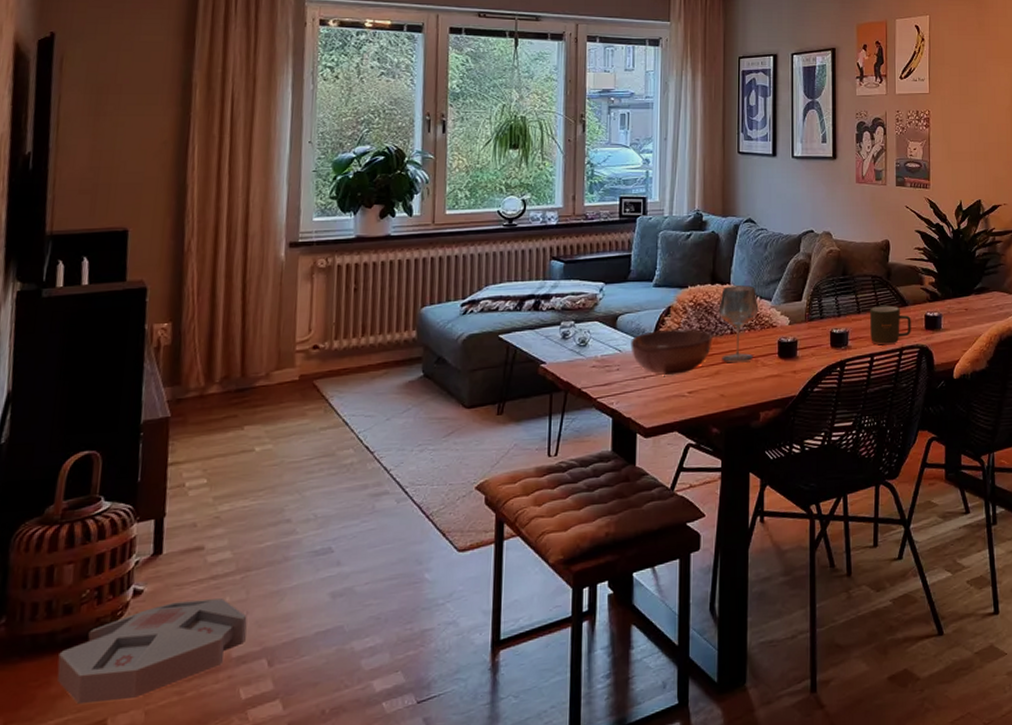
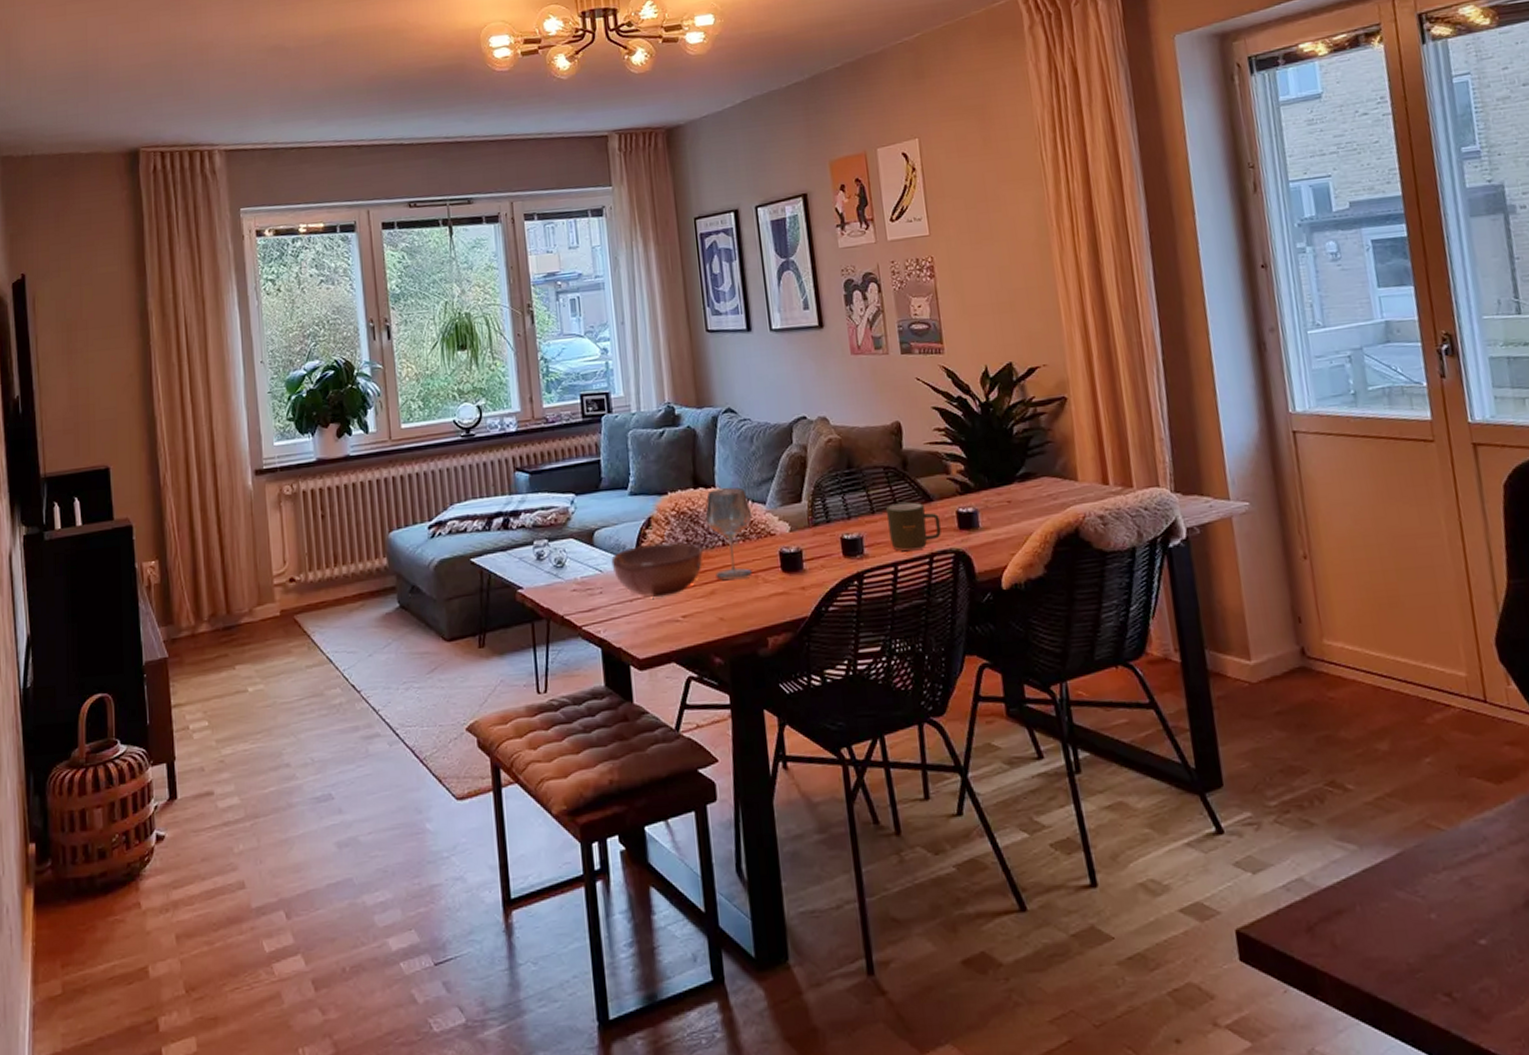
robot vacuum: present [57,598,247,705] -> none [99,846,262,951]

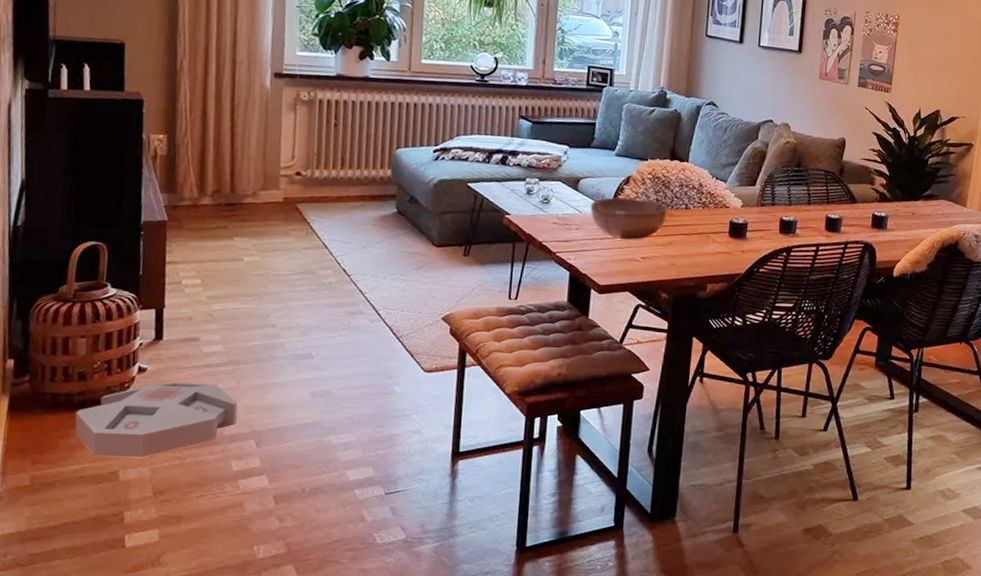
robot vacuum: none [99,846,262,951] -> present [75,382,238,458]
wine glass: present [705,487,753,581] -> none [675,164,714,237]
mug: present [885,502,942,552] -> none [818,200,859,238]

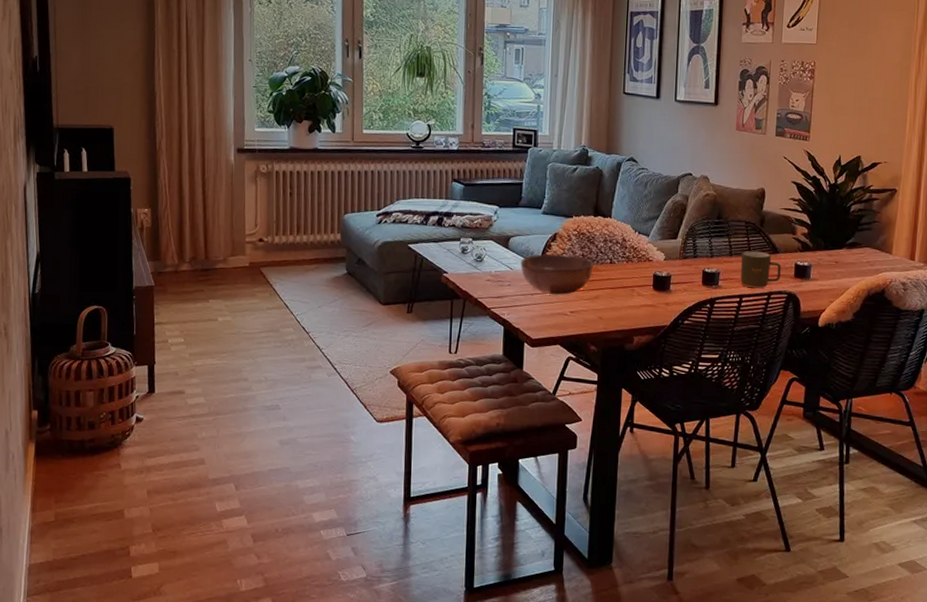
robot vacuum: present [75,382,238,458] -> none [87,431,219,499]
mug: none [818,200,859,238] -> present [740,251,781,289]

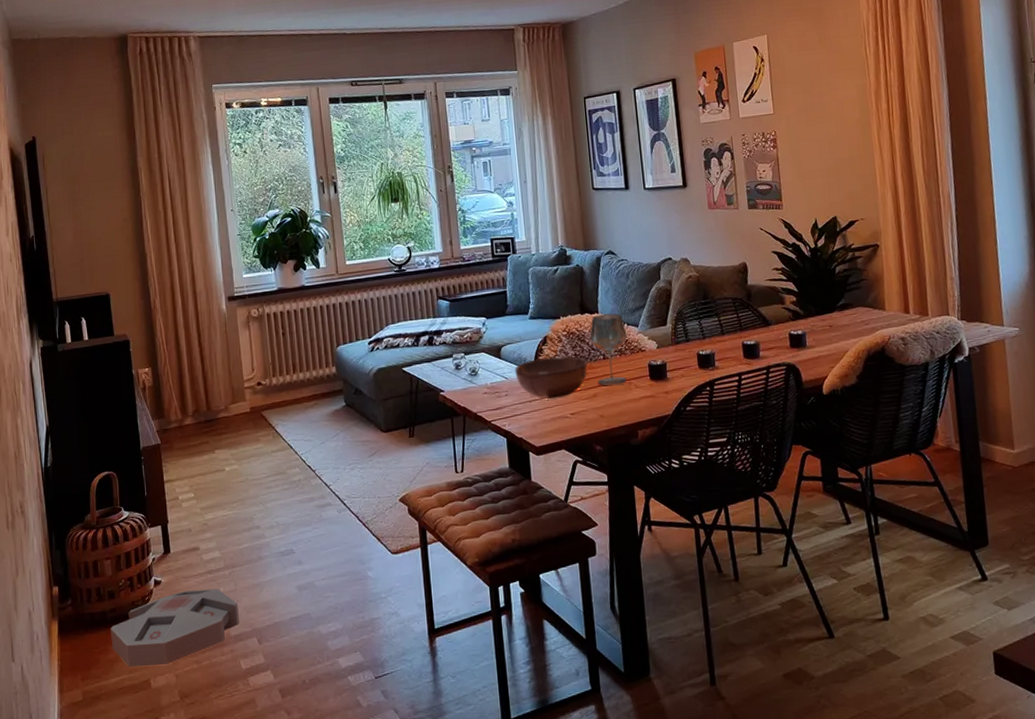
robot vacuum: none [87,431,219,499] -> present [110,589,239,668]
wine glass: none [599,219,637,291] -> present [590,313,627,386]
mug: present [740,251,781,289] -> none [733,326,777,365]

